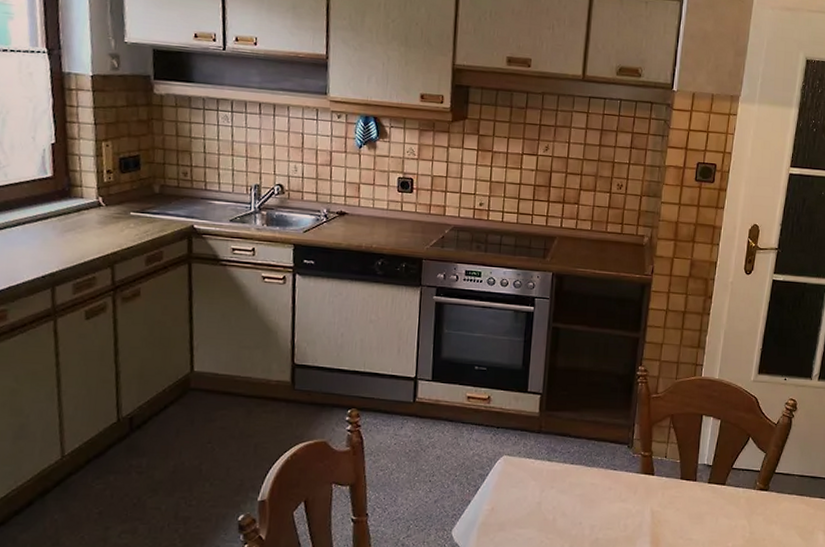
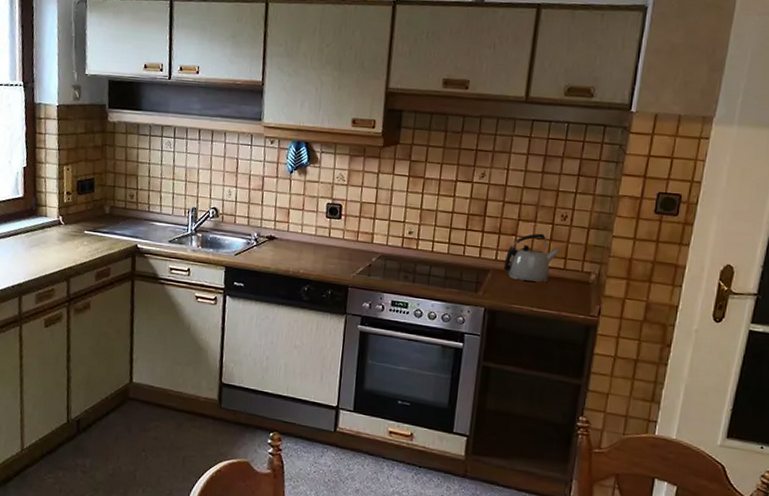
kettle: none [568,201,618,247] -> present [503,233,561,283]

